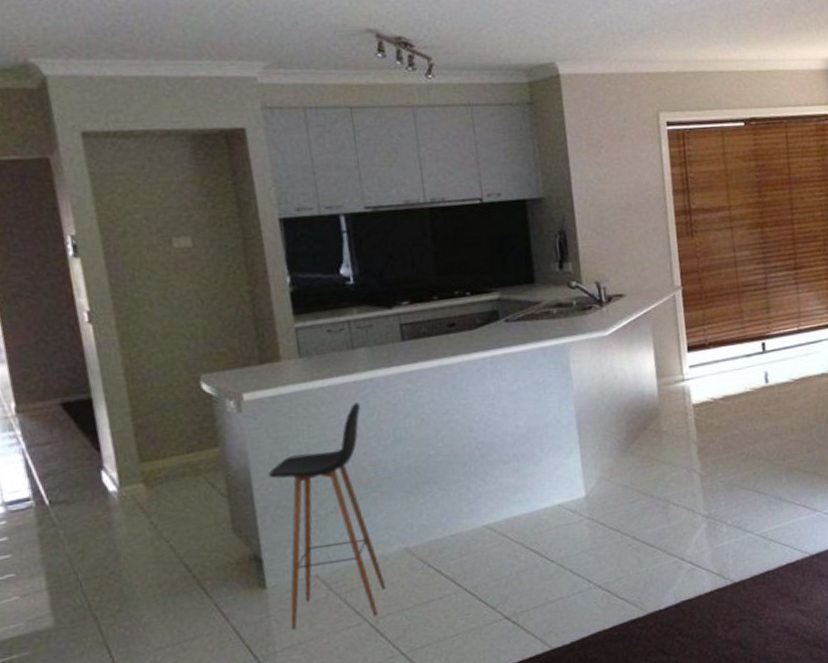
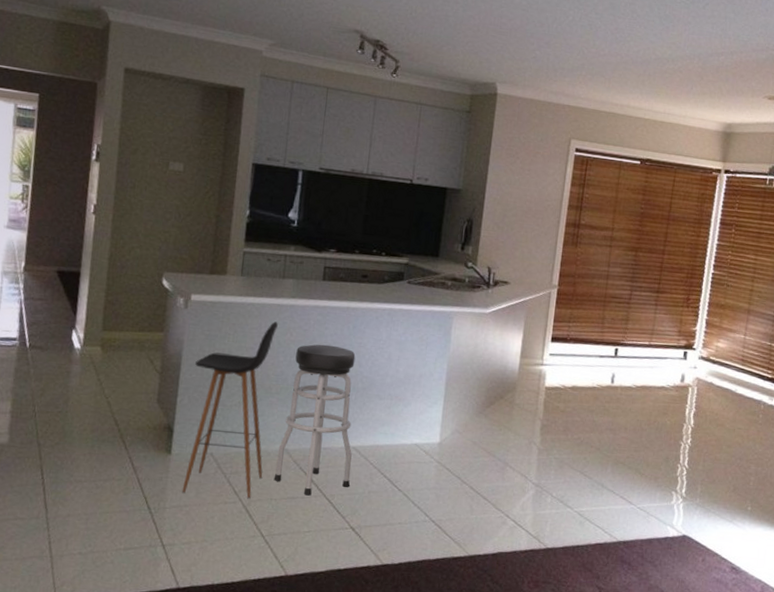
bar stool: none [390,414,492,595] -> present [273,344,356,496]

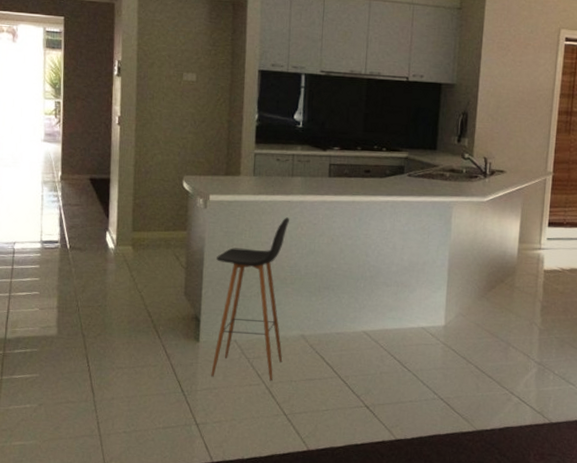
bar stool: present [273,344,356,496] -> none [292,236,363,377]

